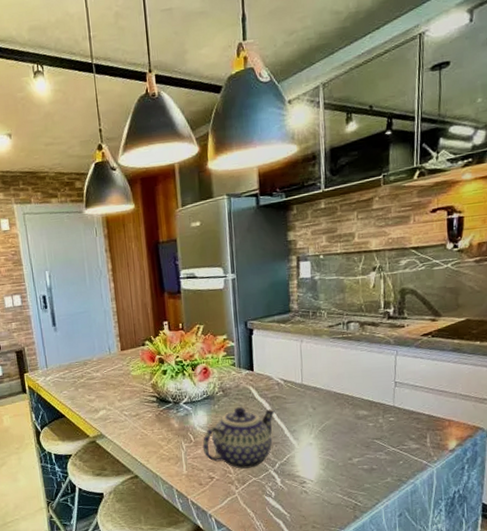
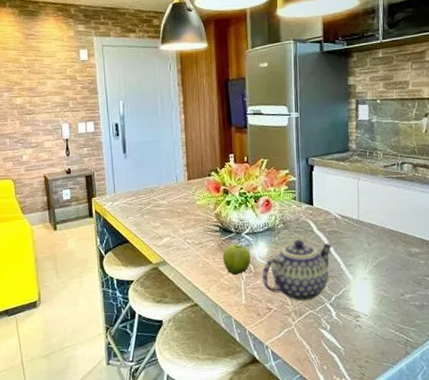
fruit: none [161,413,191,445] -> present [222,244,251,275]

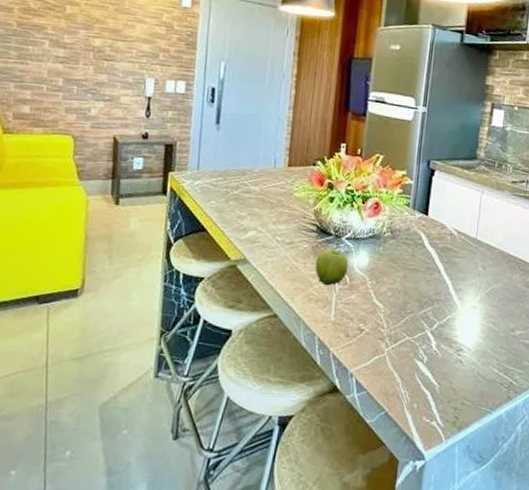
teapot: present [262,240,332,301] -> none [357,253,443,325]

